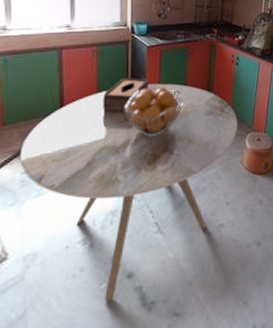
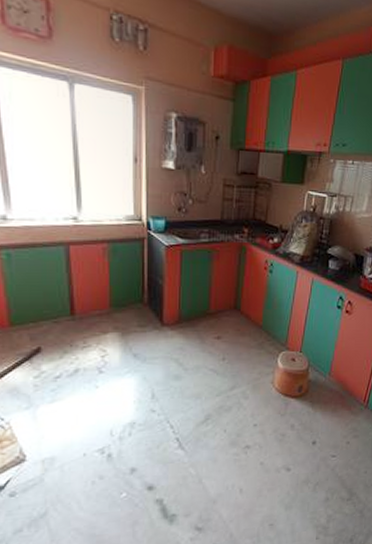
dining table: present [20,83,238,302] -> none [32,289,270,510]
tissue box: present [101,78,149,113] -> none [115,282,168,321]
fruit basket: present [124,88,183,136] -> none [141,295,207,347]

